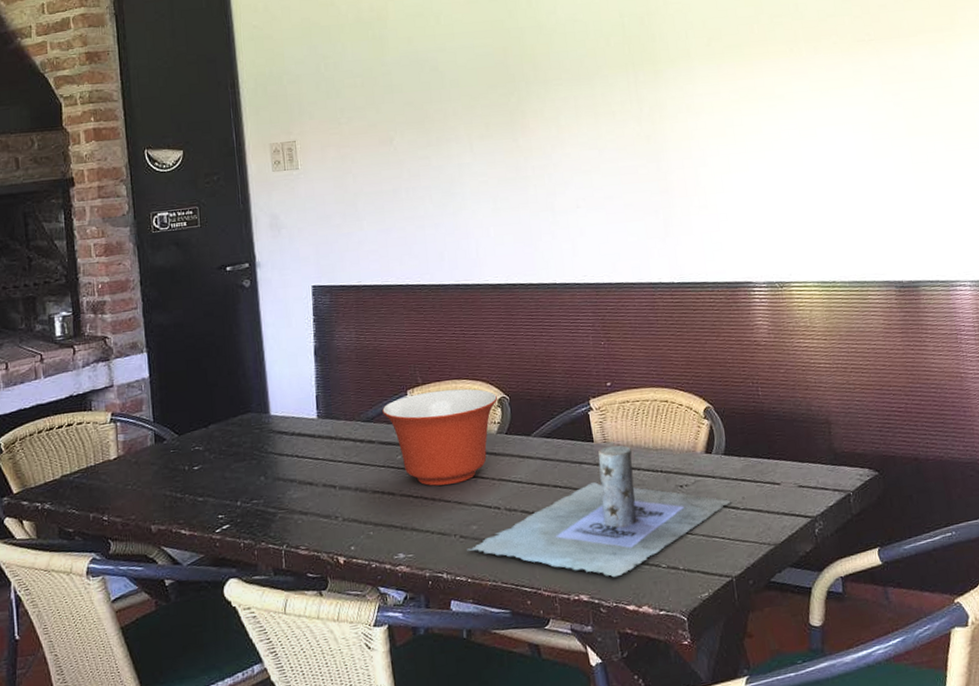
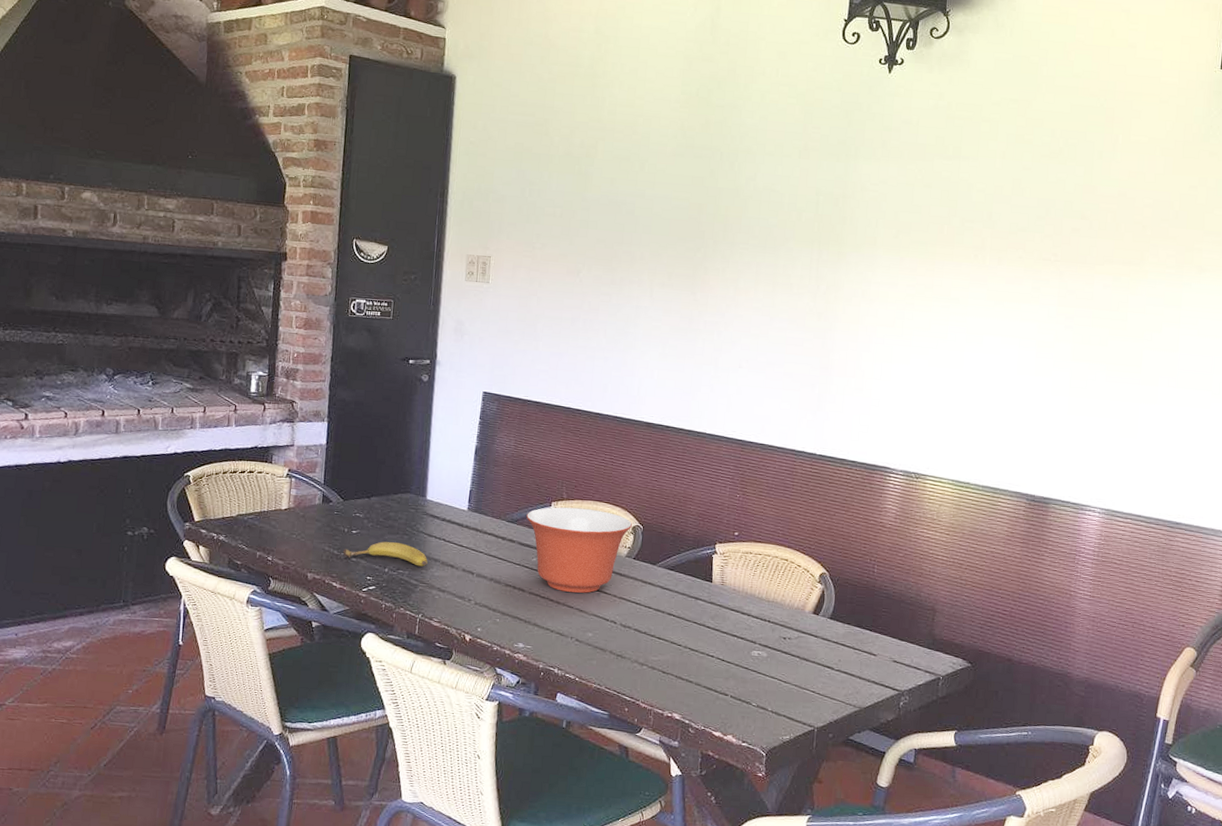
fruit: none [186,469,283,499] -> present [342,541,428,567]
place setting: present [467,445,731,578] -> none [580,589,828,705]

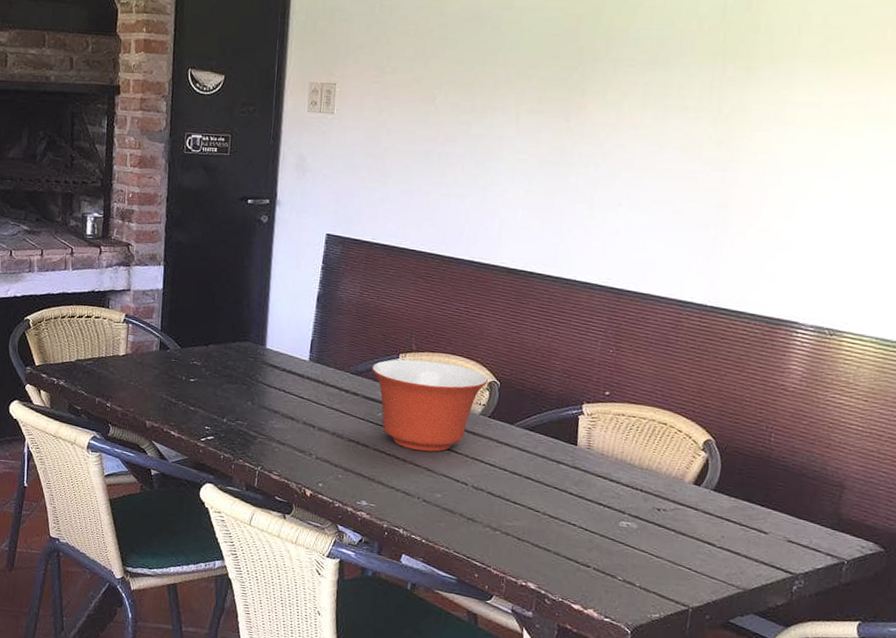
fruit: present [342,541,428,567] -> none [180,391,267,418]

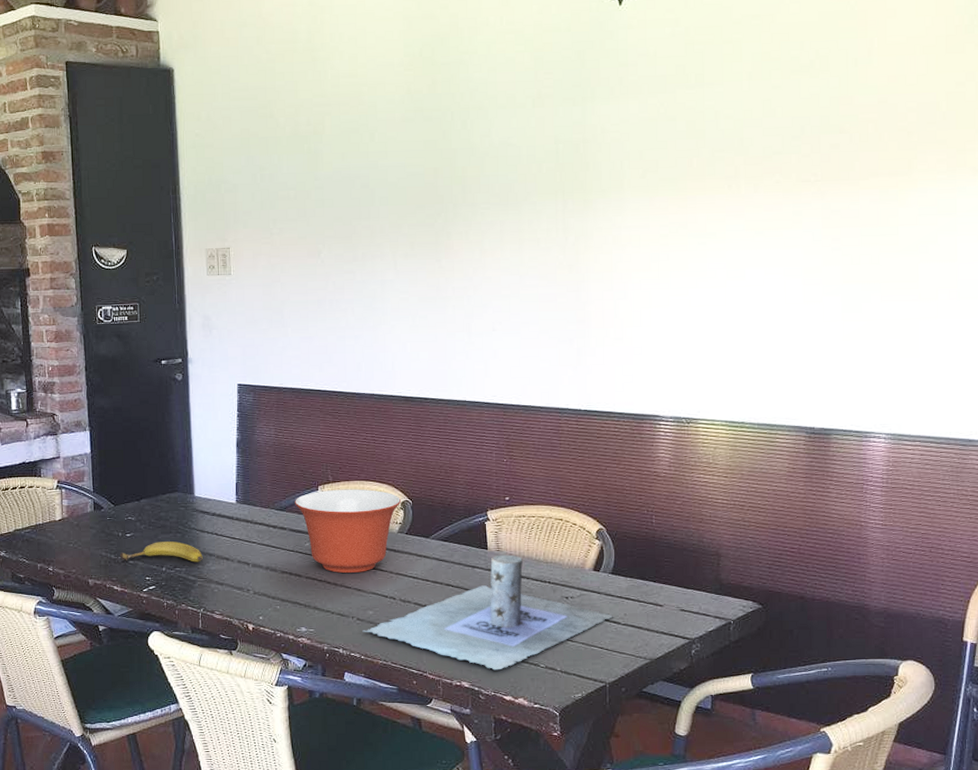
fruit: none [180,391,267,418] -> present [119,541,203,562]
place setting: none [427,453,708,576] -> present [362,554,613,670]

